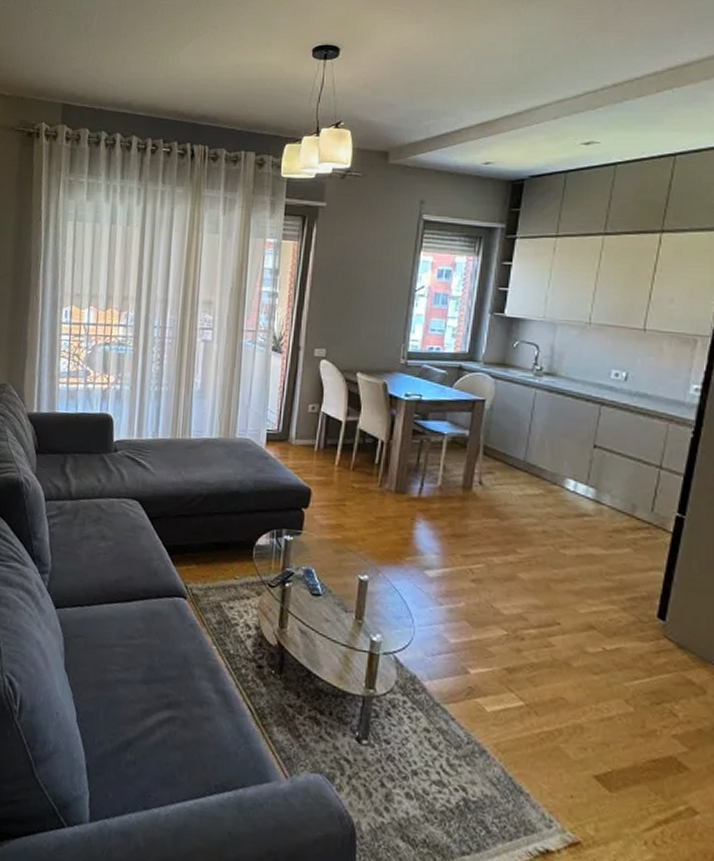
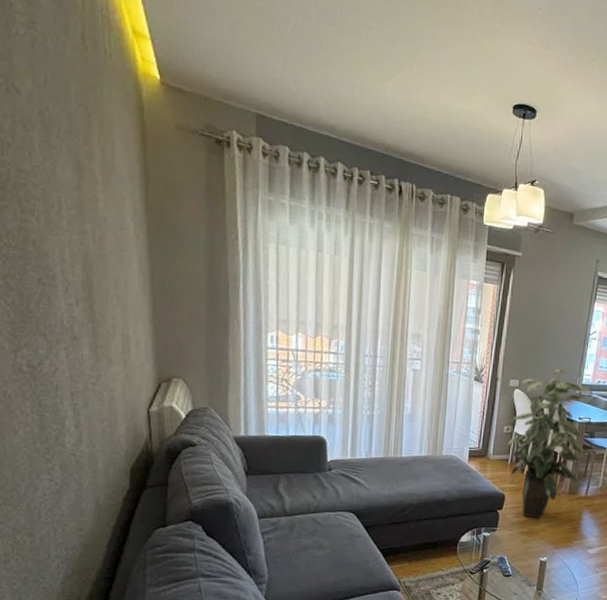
indoor plant: none [312,334,423,522] -> present [507,369,593,518]

